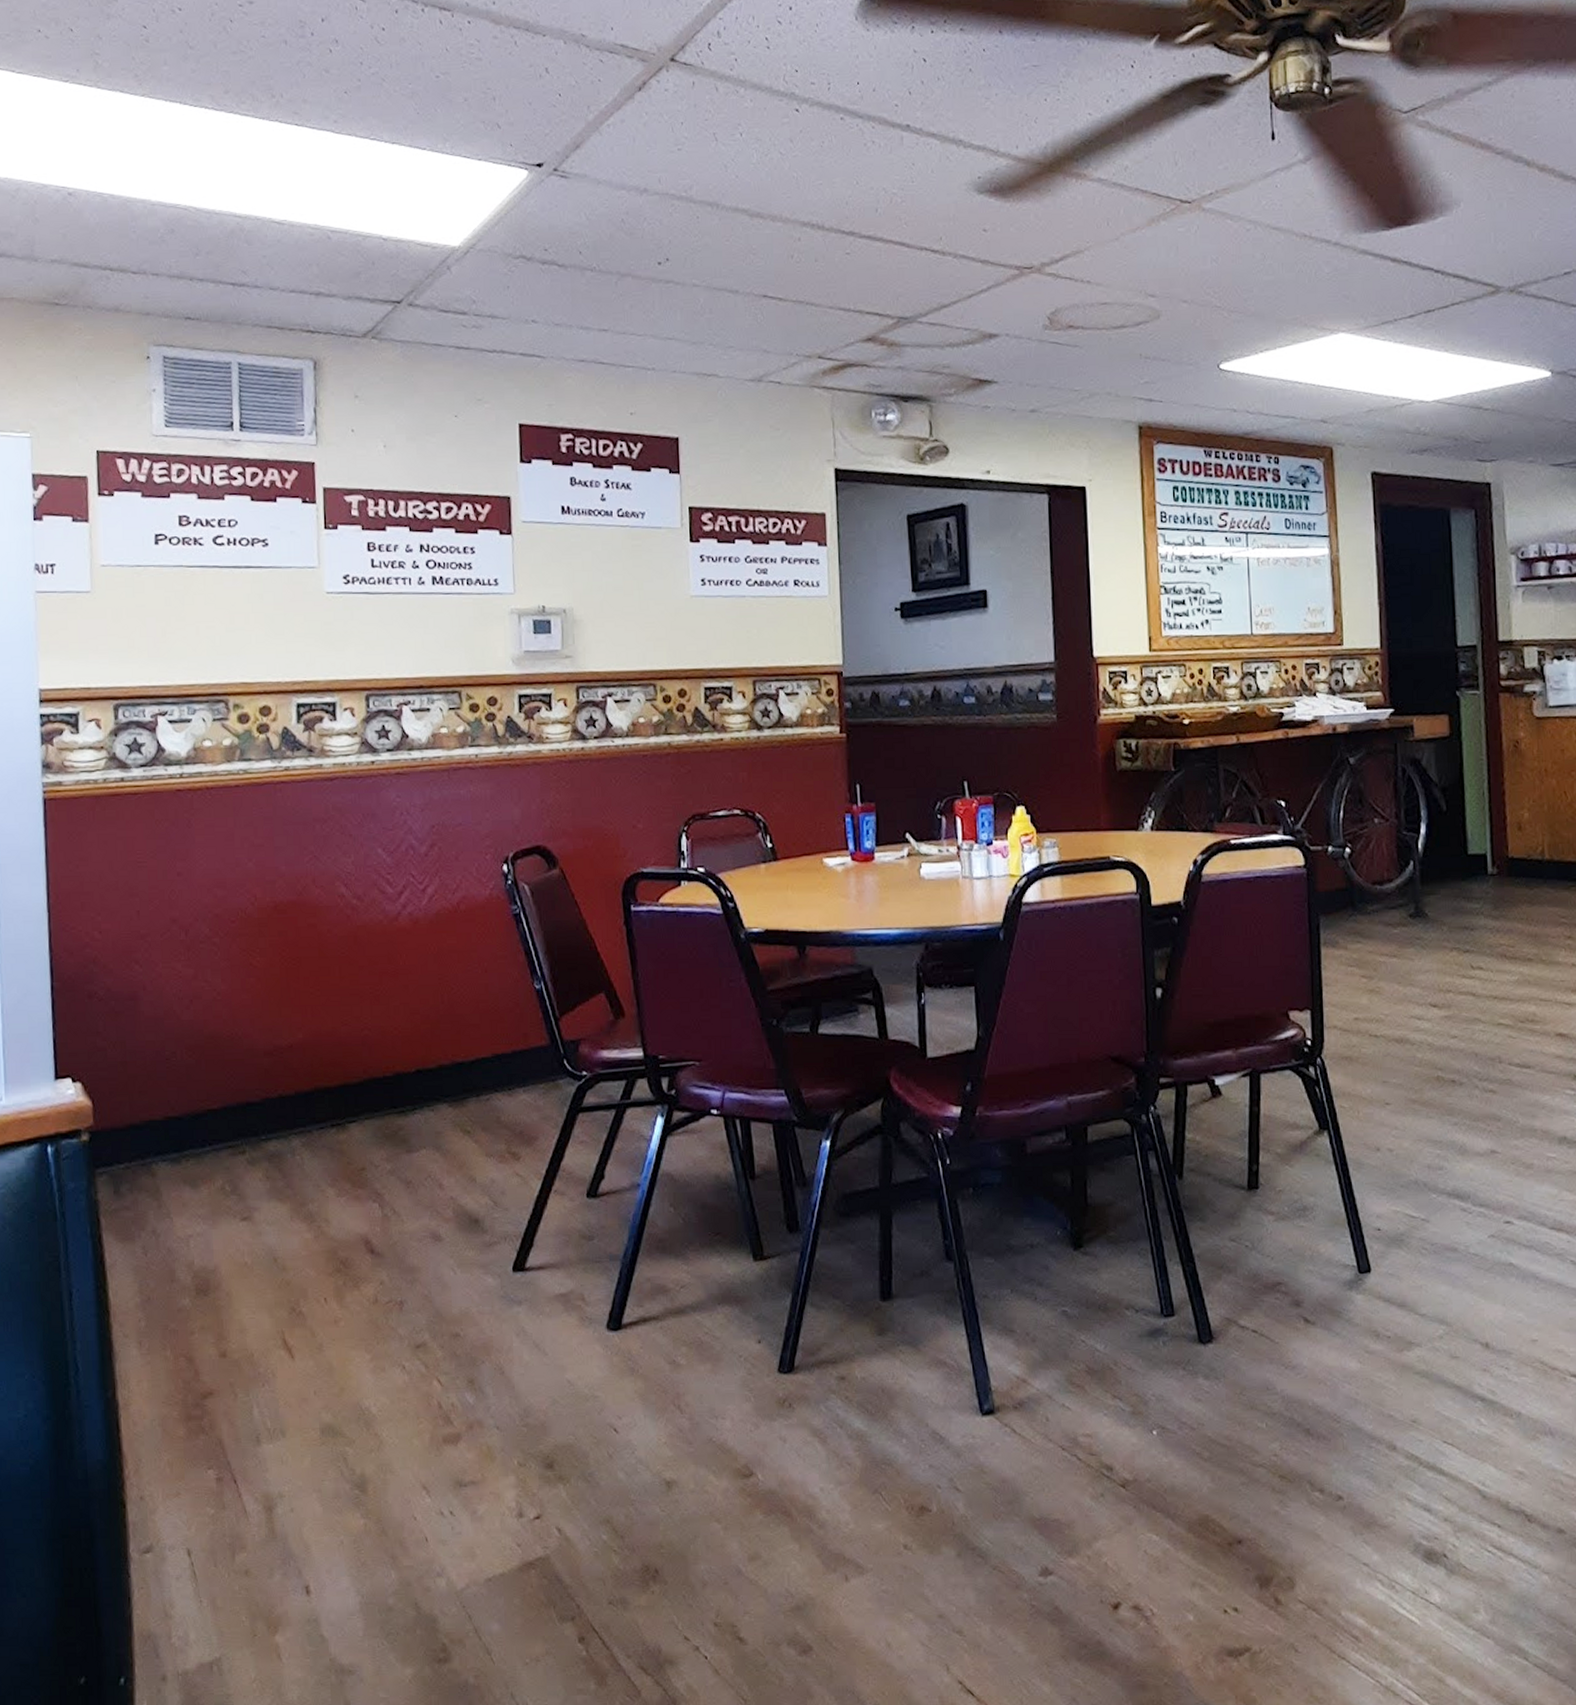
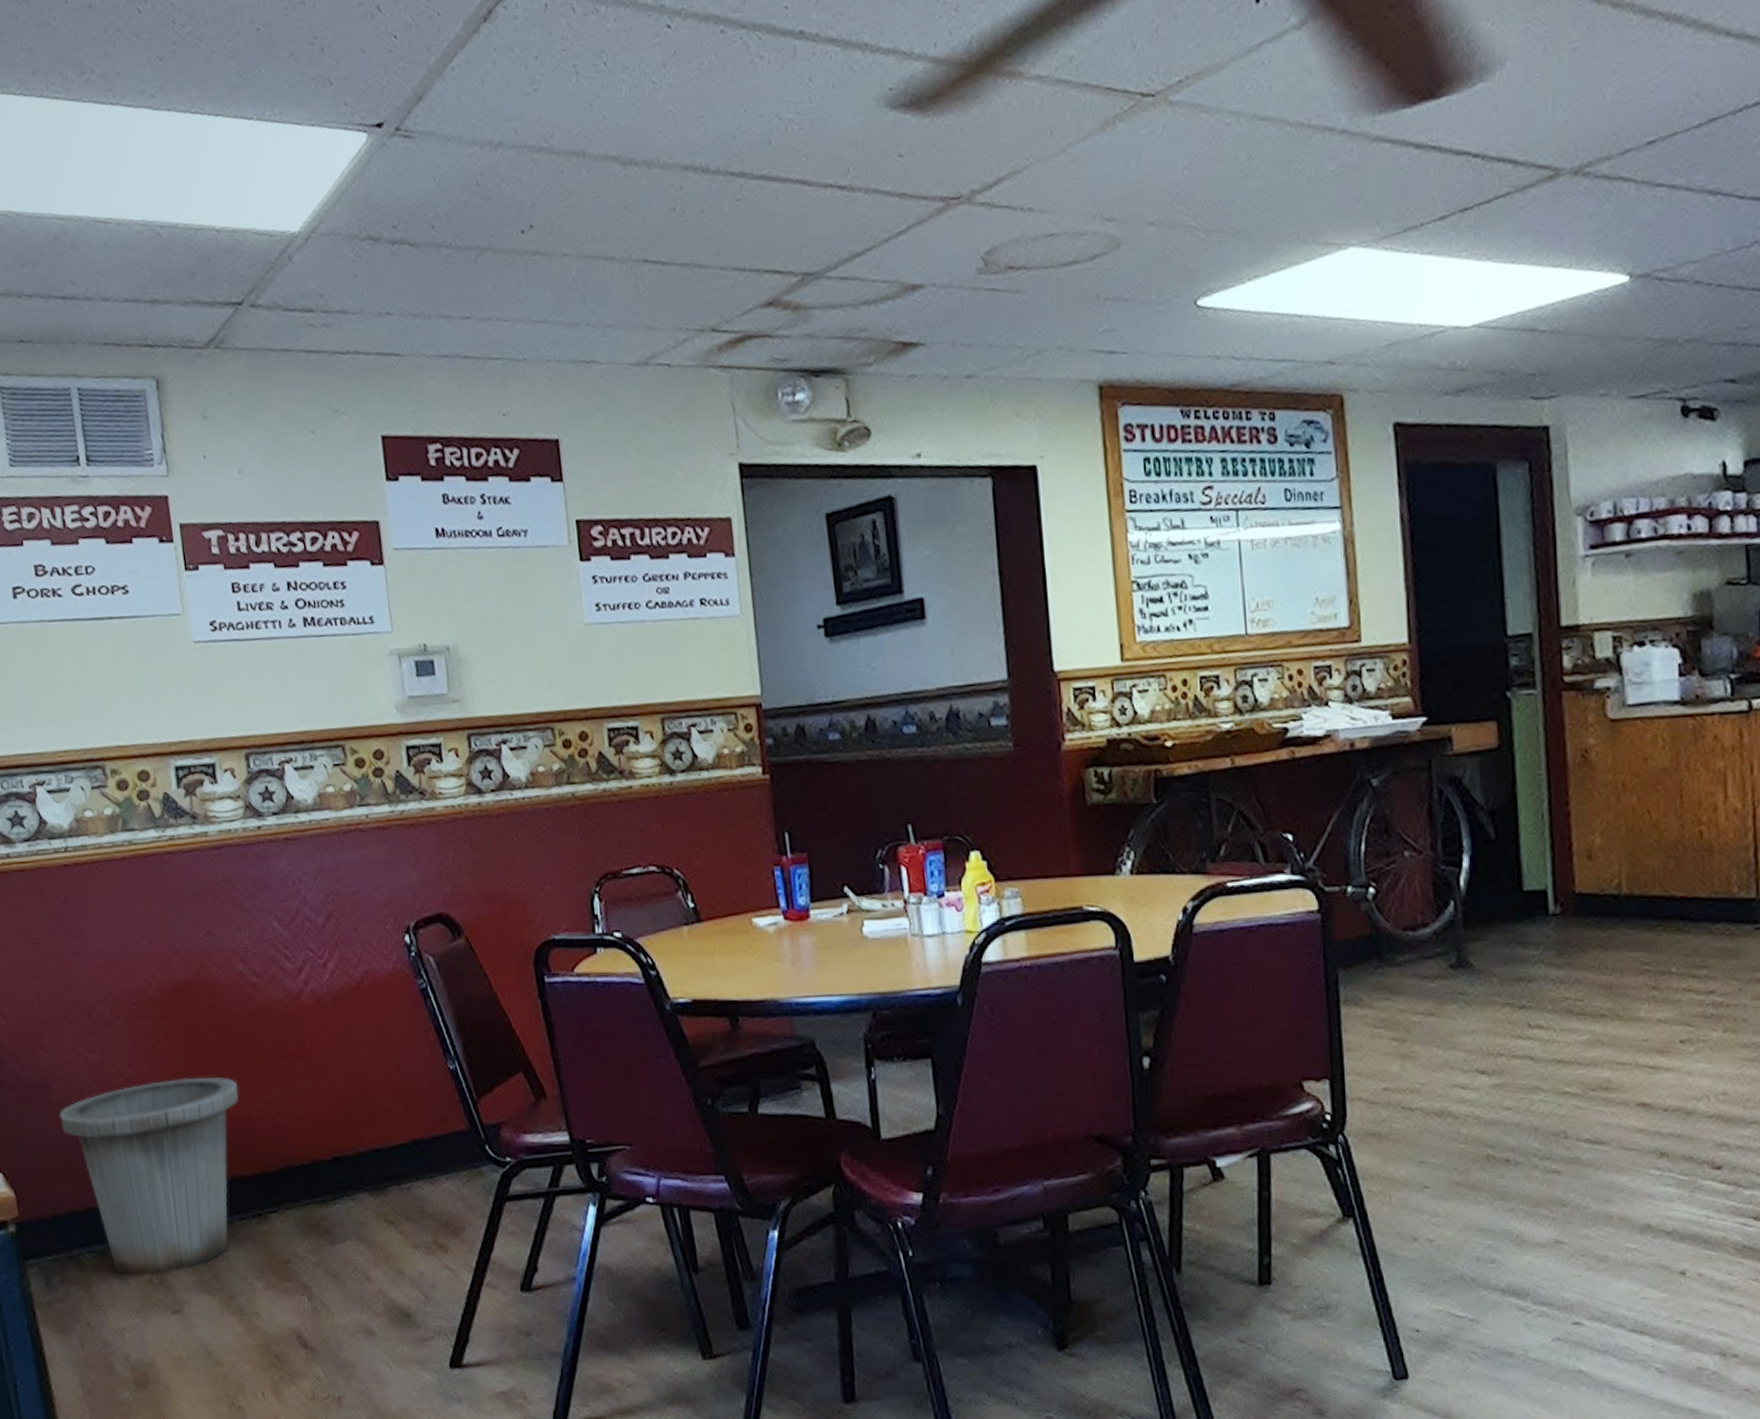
trash can: none [147,993,329,1183] -> present [60,1077,239,1276]

